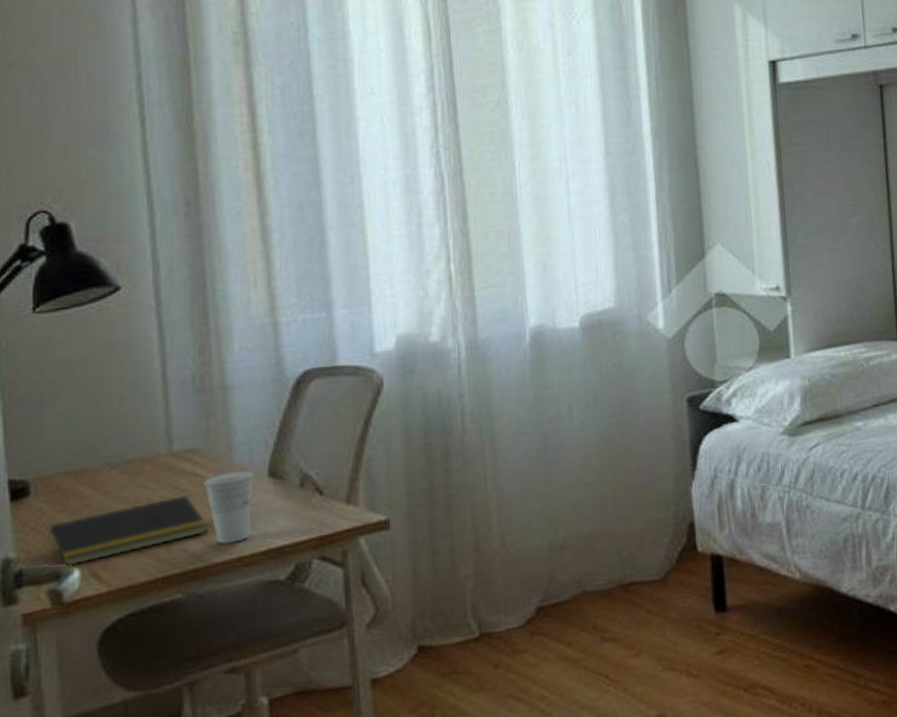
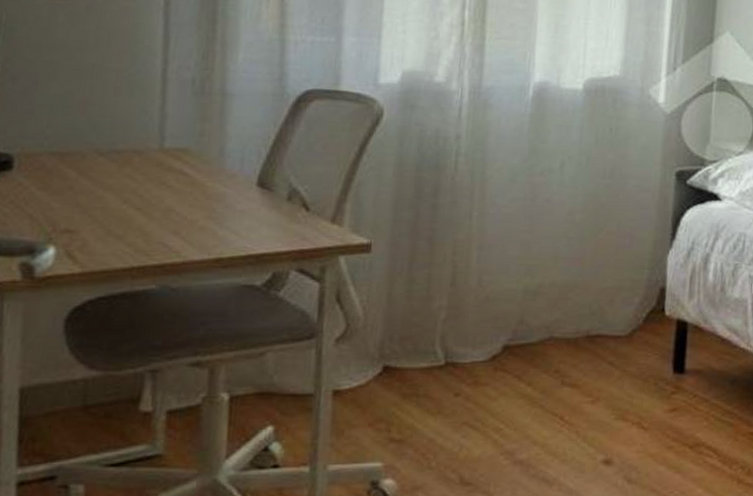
notepad: present [47,494,209,567] -> none [24,190,191,243]
cup: present [203,471,254,545] -> none [191,176,243,245]

